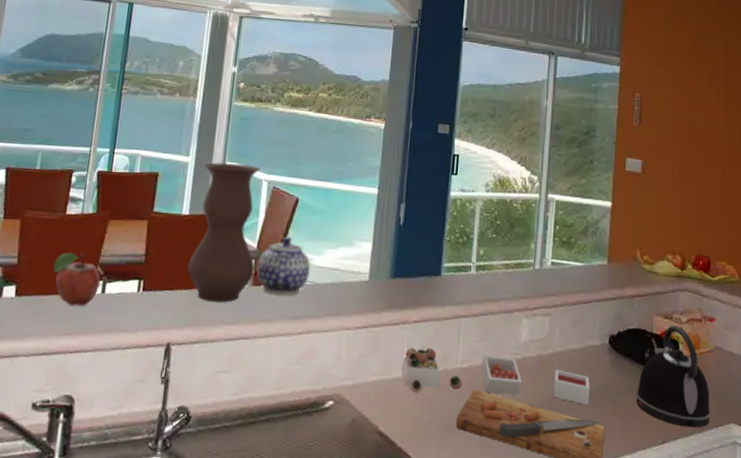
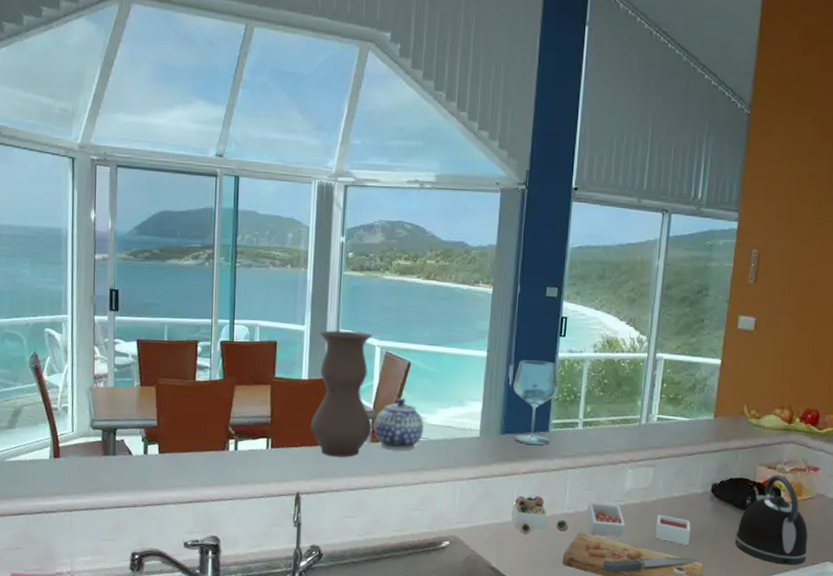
fruit: present [54,252,101,306] -> none [190,414,232,461]
wine glass: none [404,198,451,291] -> present [513,360,559,445]

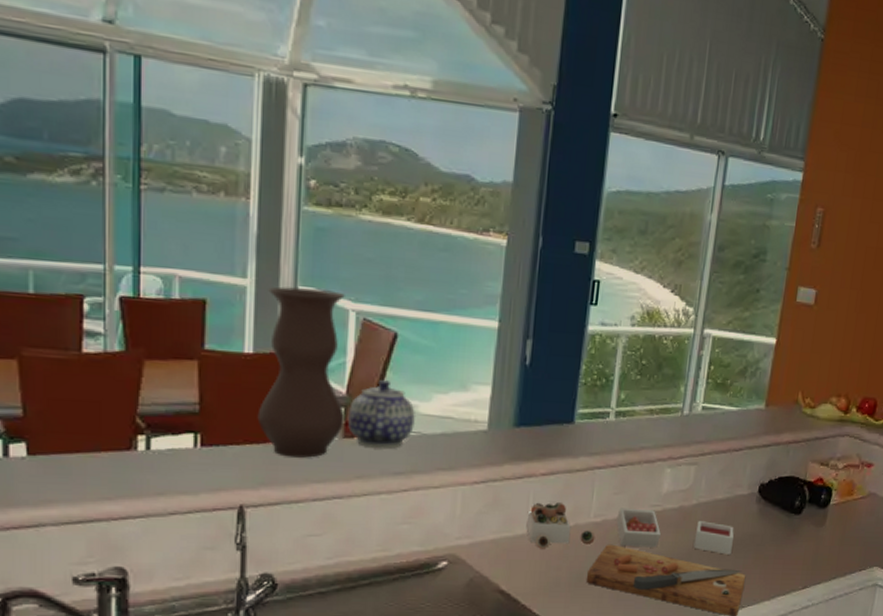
wine glass: present [513,360,559,445] -> none [530,333,588,440]
kettle: present [734,474,808,565] -> none [781,472,858,572]

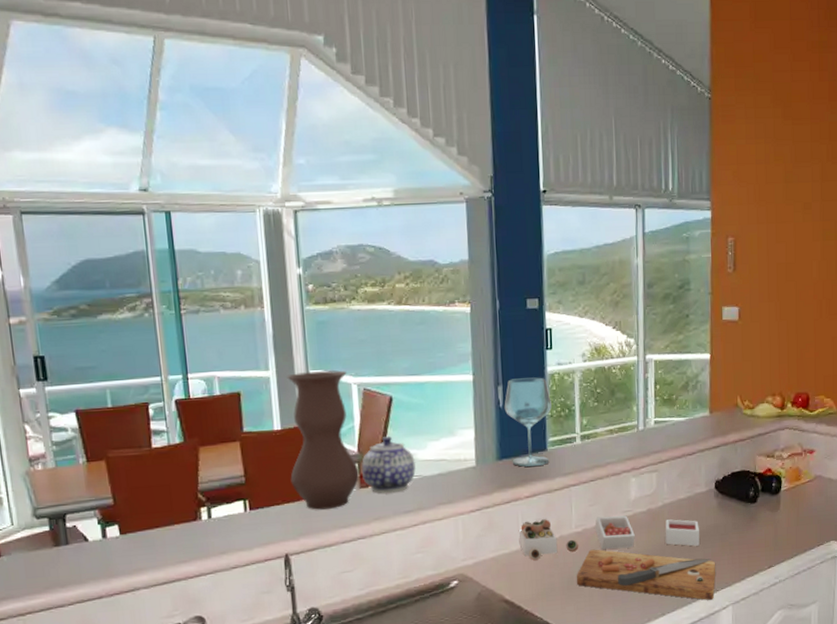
wine glass: none [530,333,588,440] -> present [504,377,552,467]

